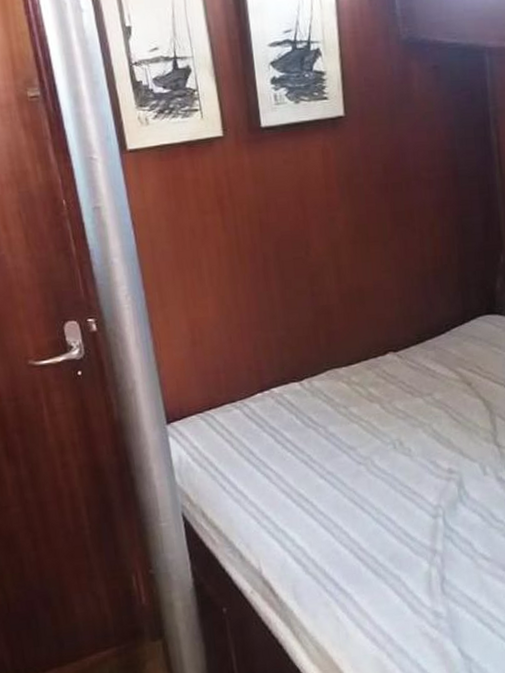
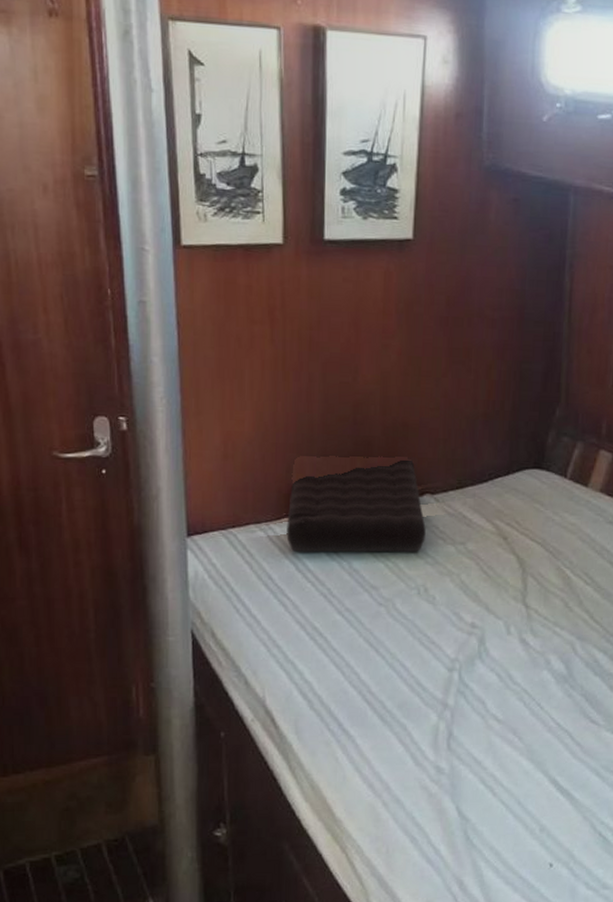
cushion: none [260,321,394,425] -> present [286,458,426,553]

